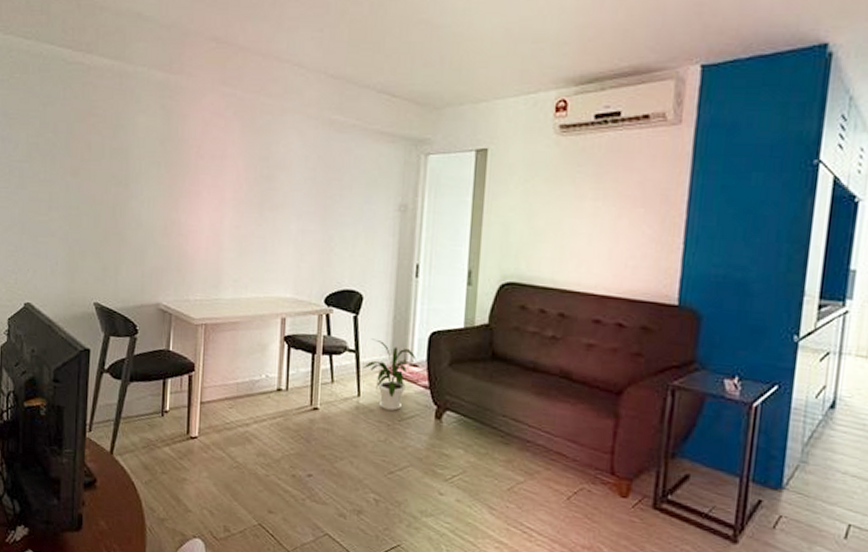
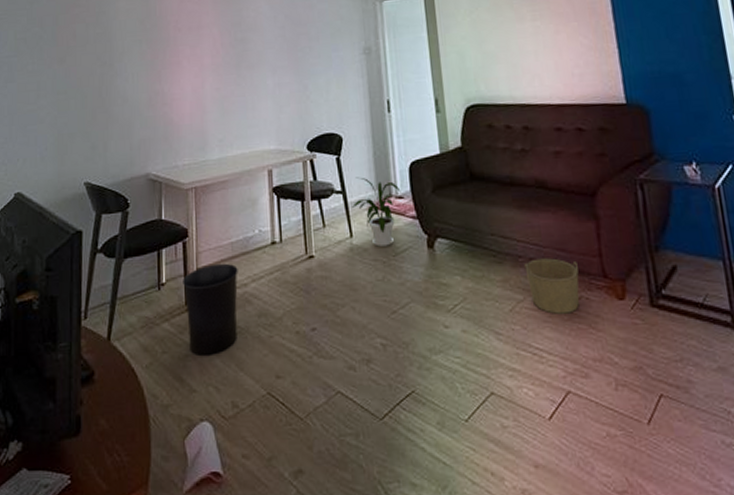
waste bin: none [186,400,242,483] -> present [183,263,238,355]
basket: none [531,446,587,502] -> present [524,258,580,314]

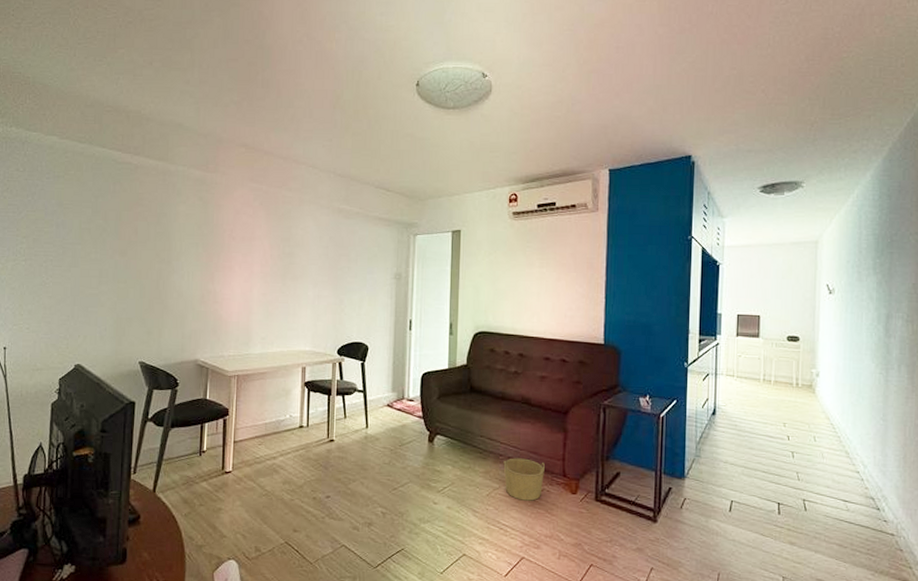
waste bin: present [183,263,238,355] -> none [221,439,269,510]
house plant: present [352,177,401,247] -> none [370,380,412,438]

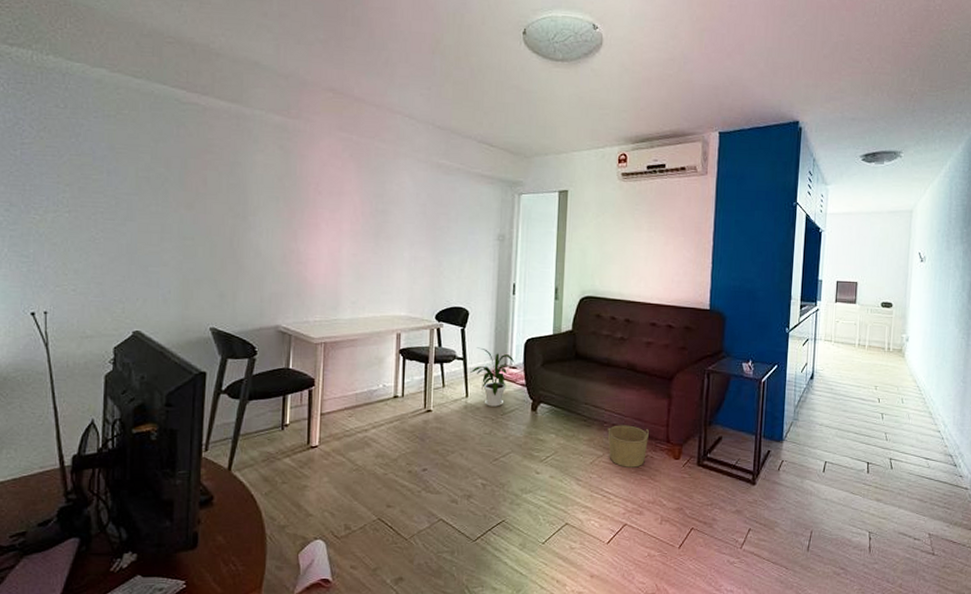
house plant: none [370,380,412,438] -> present [470,347,515,407]

